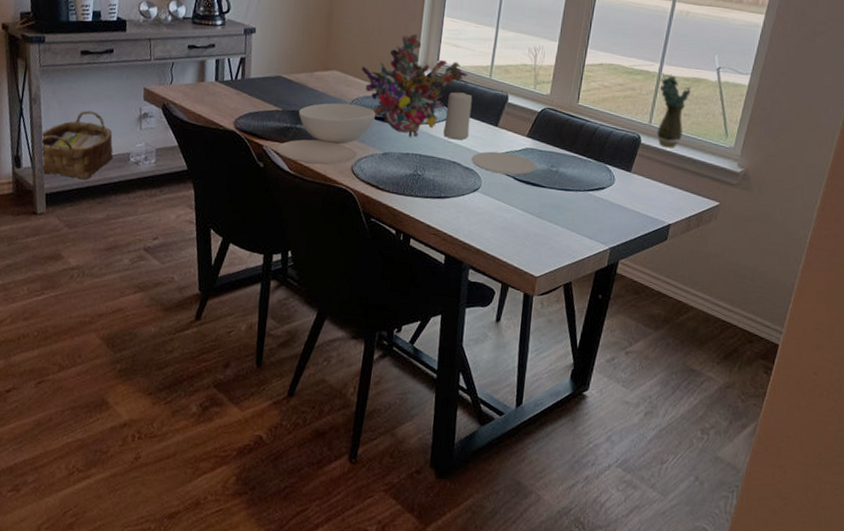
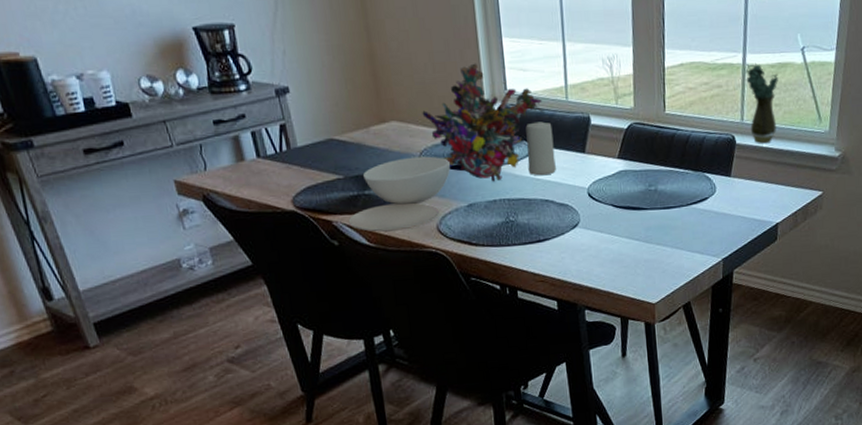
woven basket: present [40,110,114,179] -> none [67,218,162,301]
plate: present [471,151,537,176] -> none [563,179,635,204]

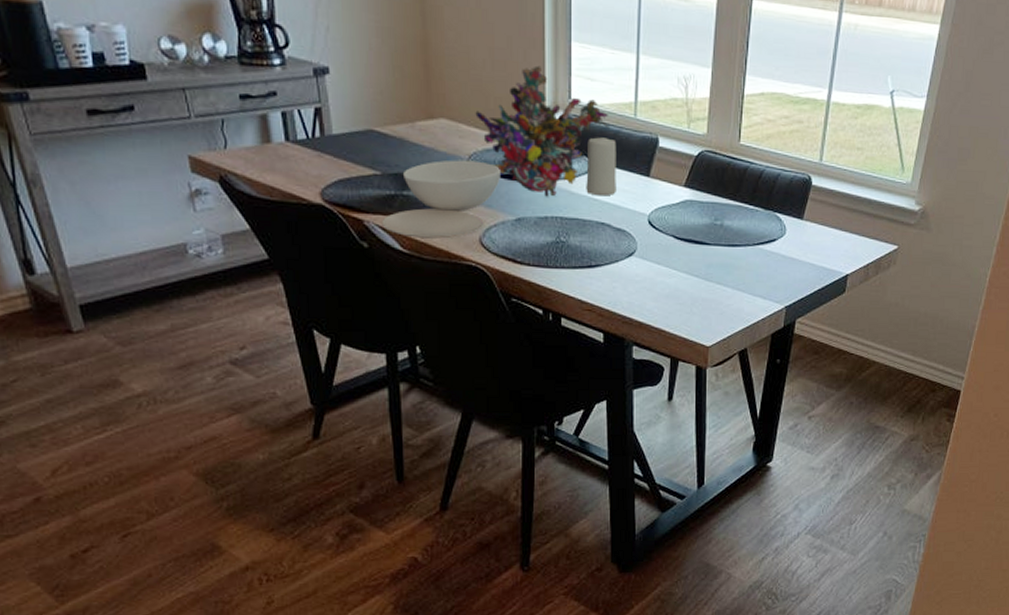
vase: present [745,62,778,144] -> none [828,100,863,189]

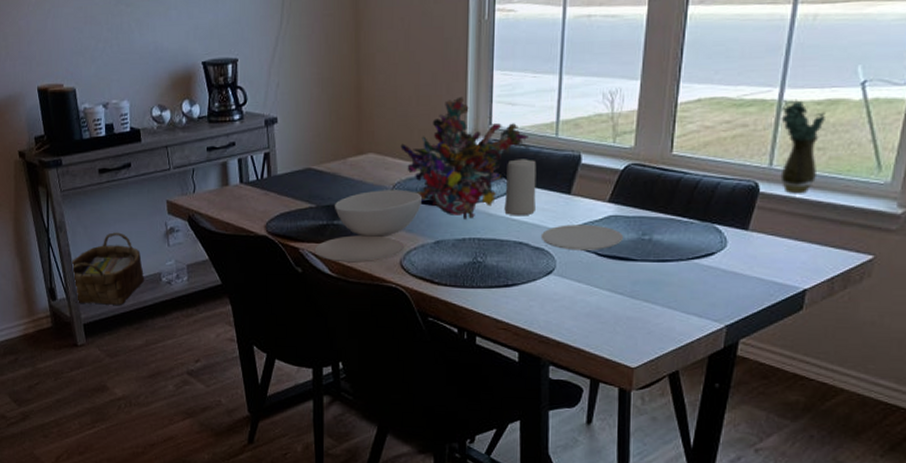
woven basket: none [56,191,165,282] -> present [72,232,145,305]
plate: none [622,207,699,234] -> present [540,224,624,251]
vase: none [828,100,863,189] -> present [780,99,826,194]

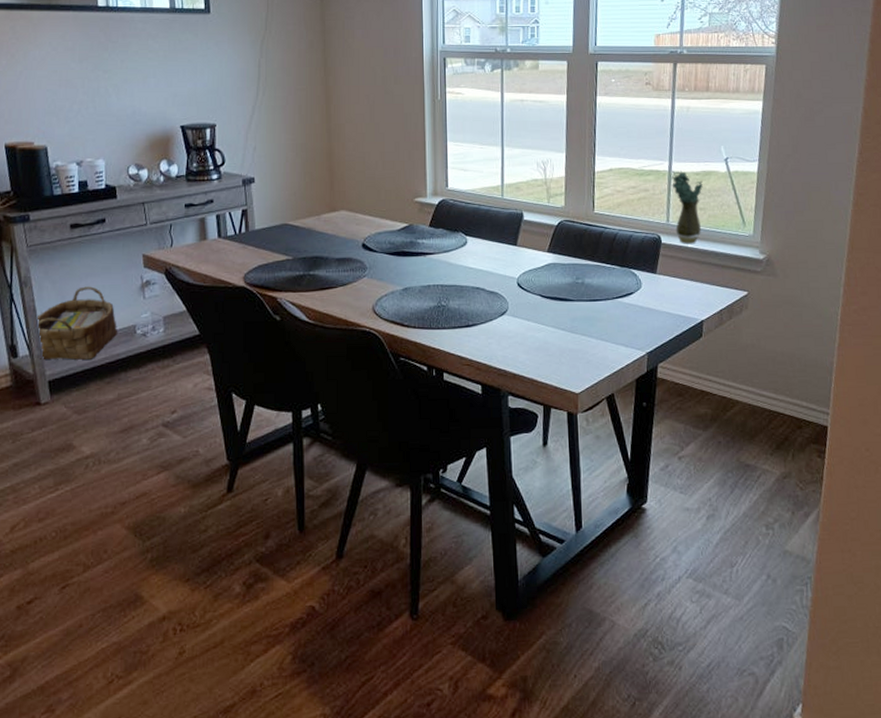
plate: present [314,235,405,263] -> none [292,284,377,310]
bowl: present [334,189,423,238] -> none [309,242,391,286]
flower arrangement: present [400,96,530,219] -> none [369,163,481,268]
candle: present [504,159,537,216] -> none [462,216,488,265]
plate: present [540,224,624,251] -> none [494,271,562,294]

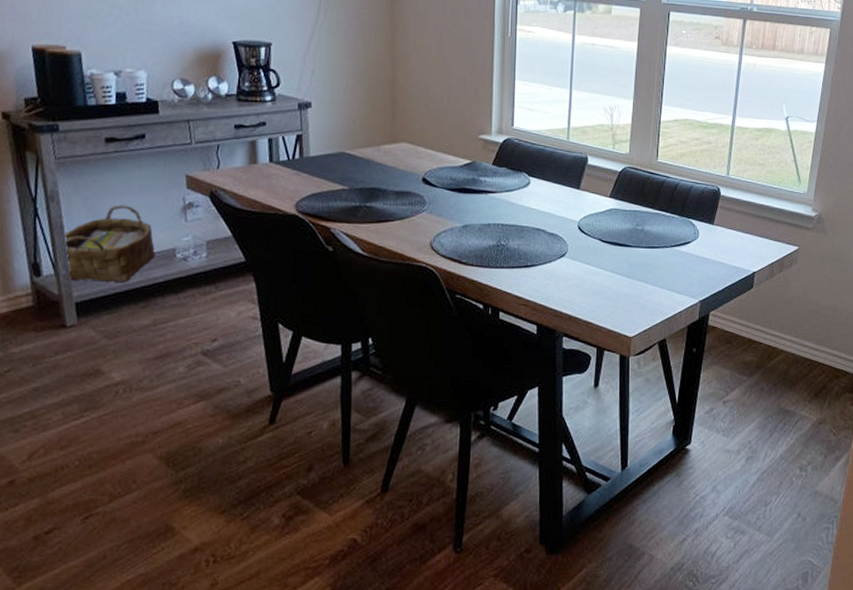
vase: present [671,170,703,244] -> none [734,125,763,198]

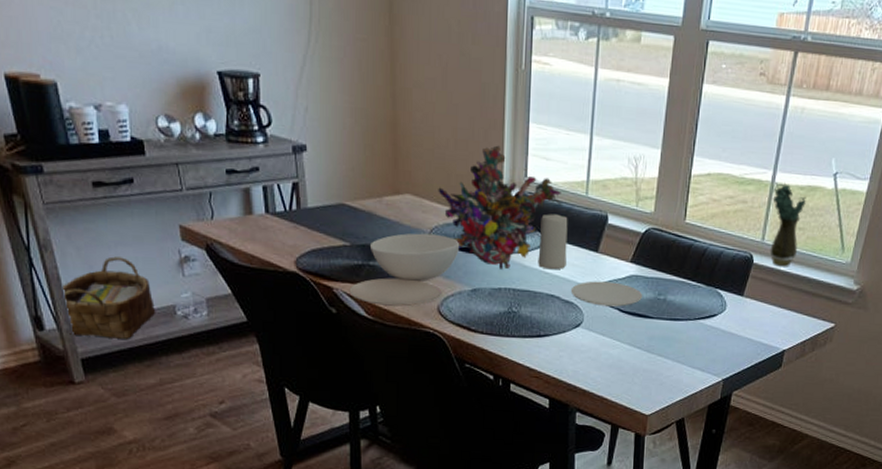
plate: none [346,217,435,243] -> present [349,278,443,307]
bowl: none [367,176,452,221] -> present [369,233,460,282]
flower arrangement: none [432,99,546,207] -> present [438,145,562,269]
candle: none [524,157,552,206] -> present [538,214,568,270]
plate: none [555,215,622,238] -> present [570,281,643,307]
vase: none [734,125,763,198] -> present [769,181,806,267]

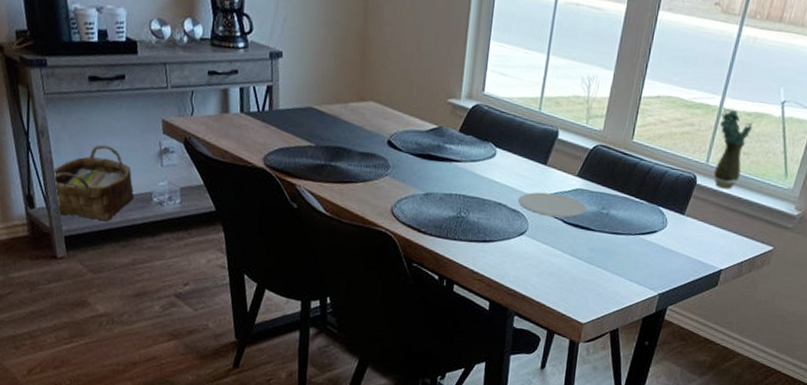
plate: present [349,278,443,307] -> none [310,178,397,206]
bowl: present [369,233,460,282] -> none [332,138,417,184]
flower arrangement: present [438,145,562,269] -> none [400,60,516,176]
candle: present [538,214,568,270] -> none [488,126,521,180]

